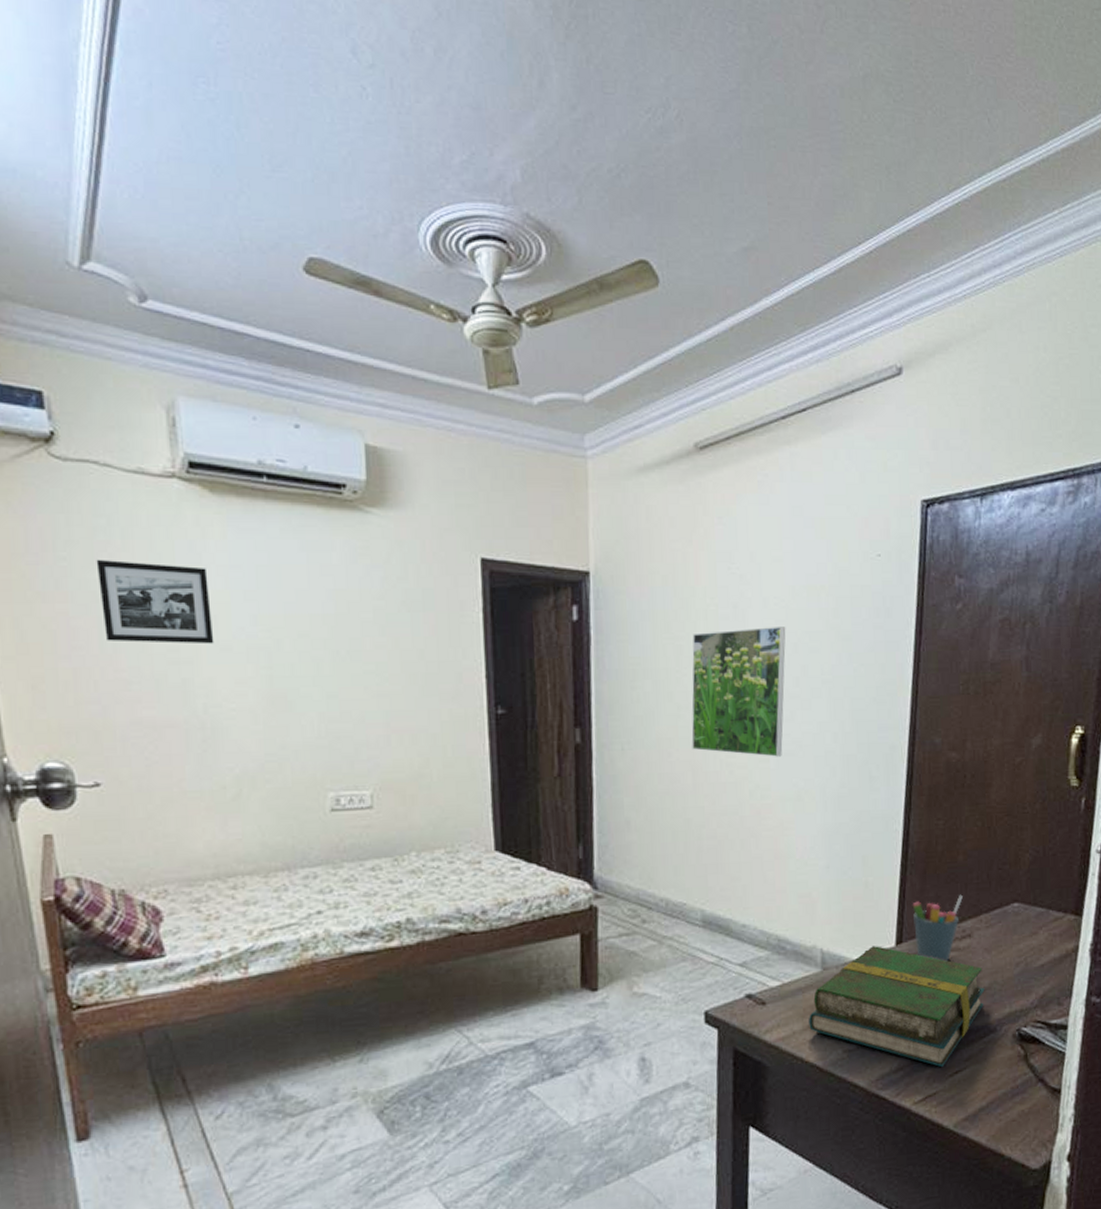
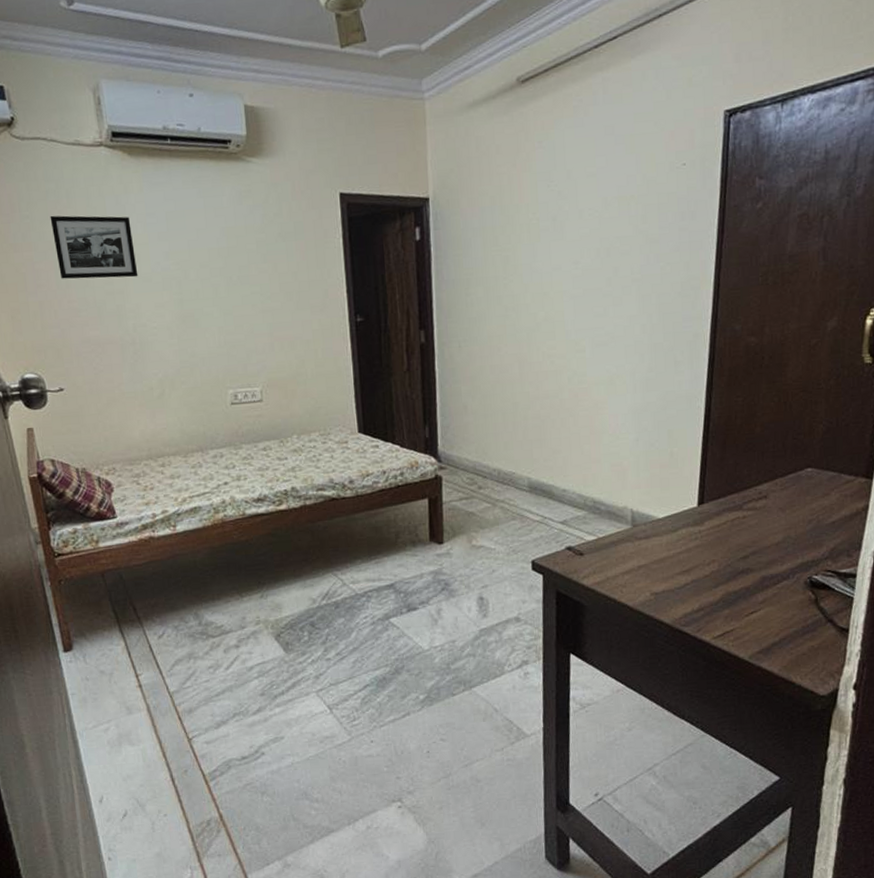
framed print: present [691,627,786,757] -> none [517,234,600,348]
book: present [809,946,985,1068] -> none [621,506,779,609]
pen holder: present [912,894,963,962] -> none [713,461,760,520]

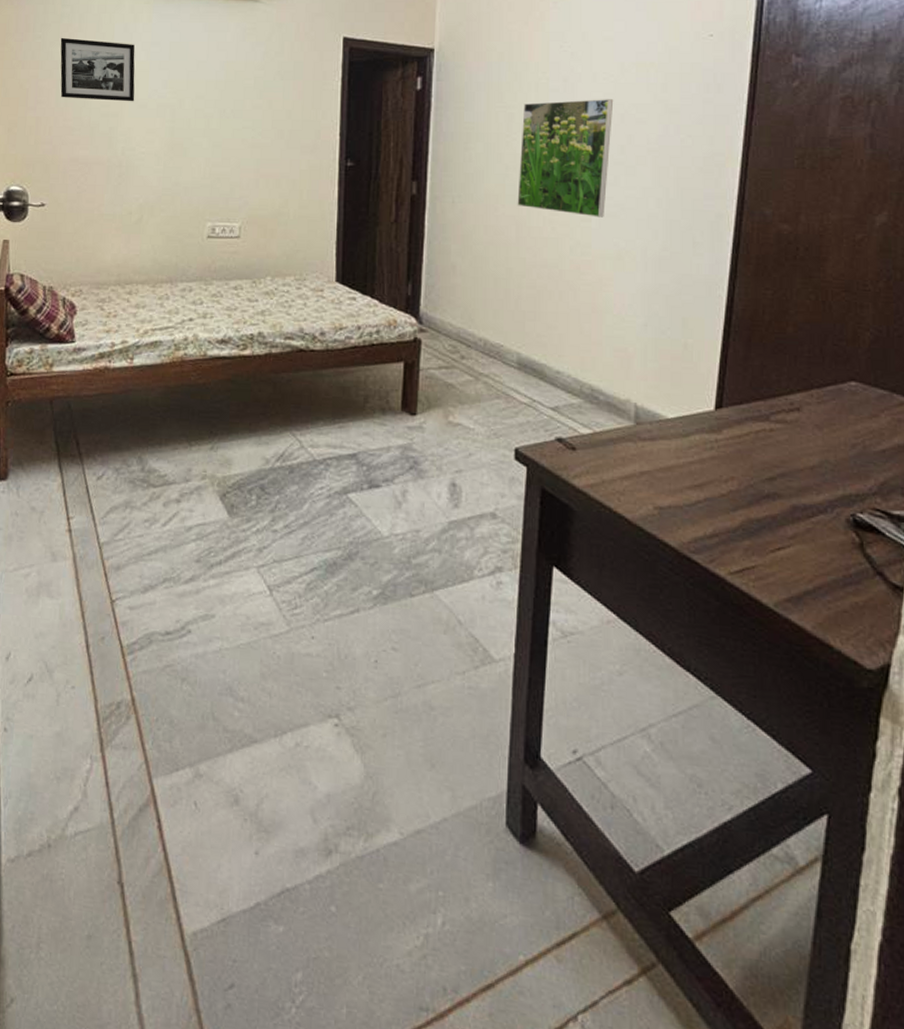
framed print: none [517,234,600,348] -> present [517,99,614,218]

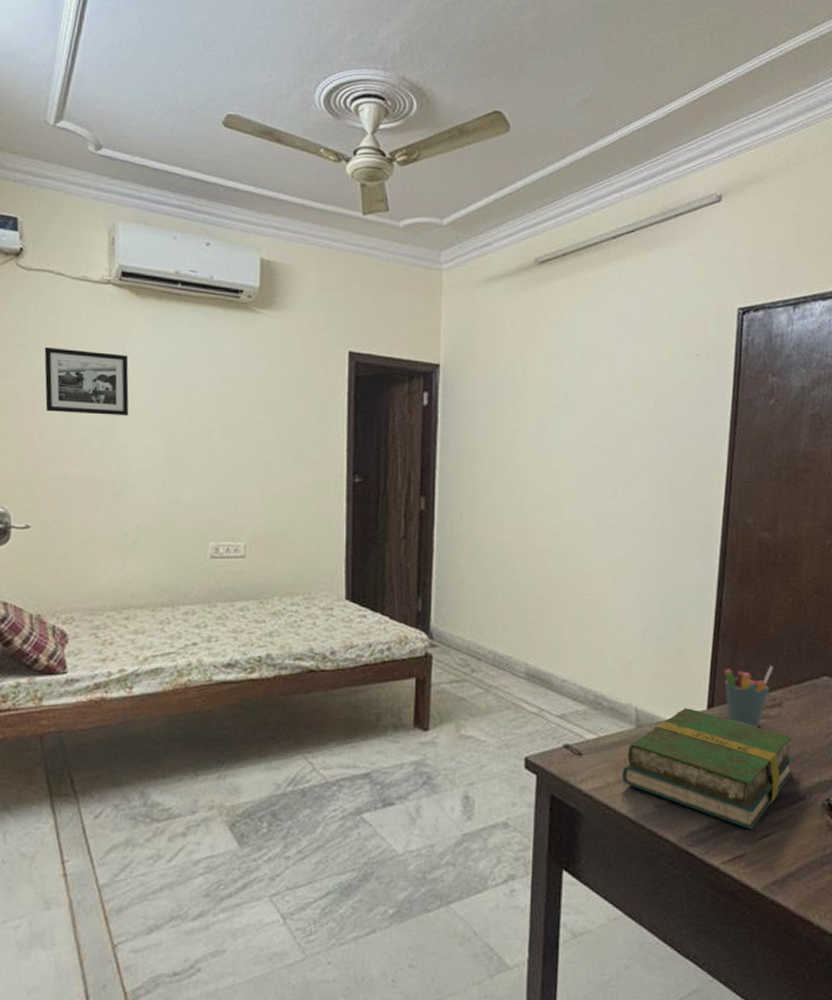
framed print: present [517,99,614,218] -> none [523,415,611,530]
book: none [619,407,814,542] -> present [622,708,794,830]
pen holder: none [734,366,791,433] -> present [723,665,773,728]

